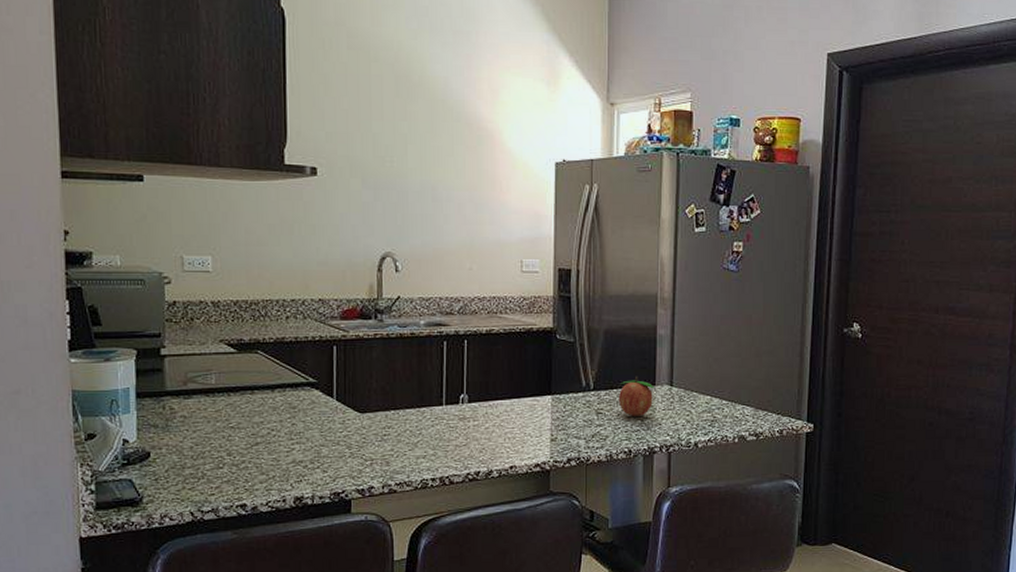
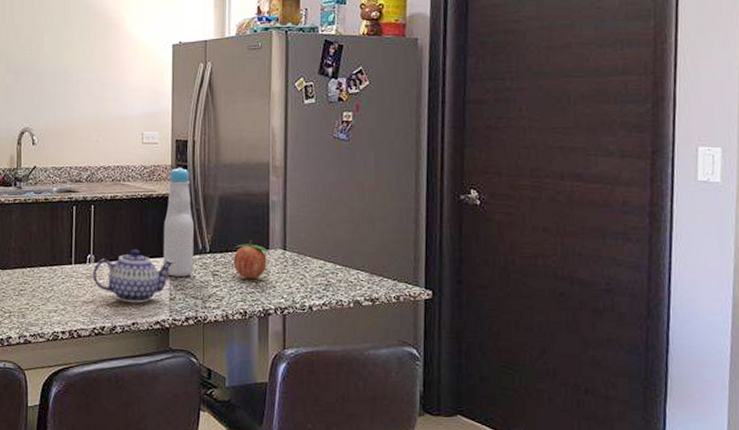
teapot: none [466,388,556,445] -> present [93,249,175,303]
bottle: none [544,298,577,416] -> present [163,167,194,277]

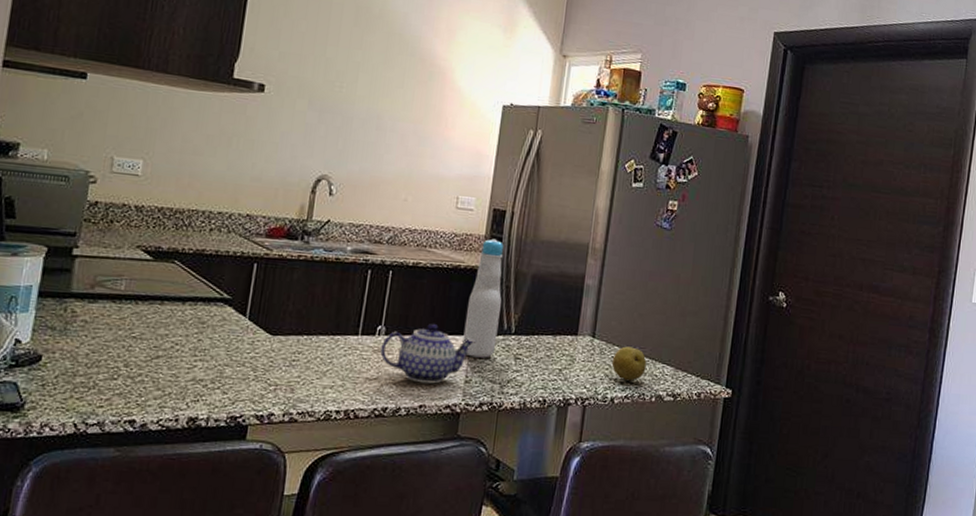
fruit: present [233,240,268,279] -> none [538,324,576,366]
fruit: none [305,256,340,289] -> present [611,346,647,381]

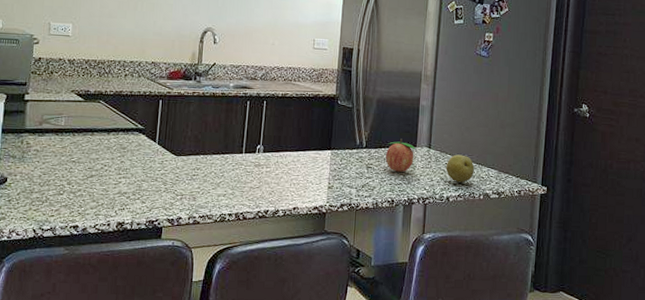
teapot: present [380,324,476,384] -> none [260,142,335,190]
bottle: present [463,238,504,358] -> none [324,71,354,168]
fruit: none [538,324,576,366] -> present [385,138,416,172]

